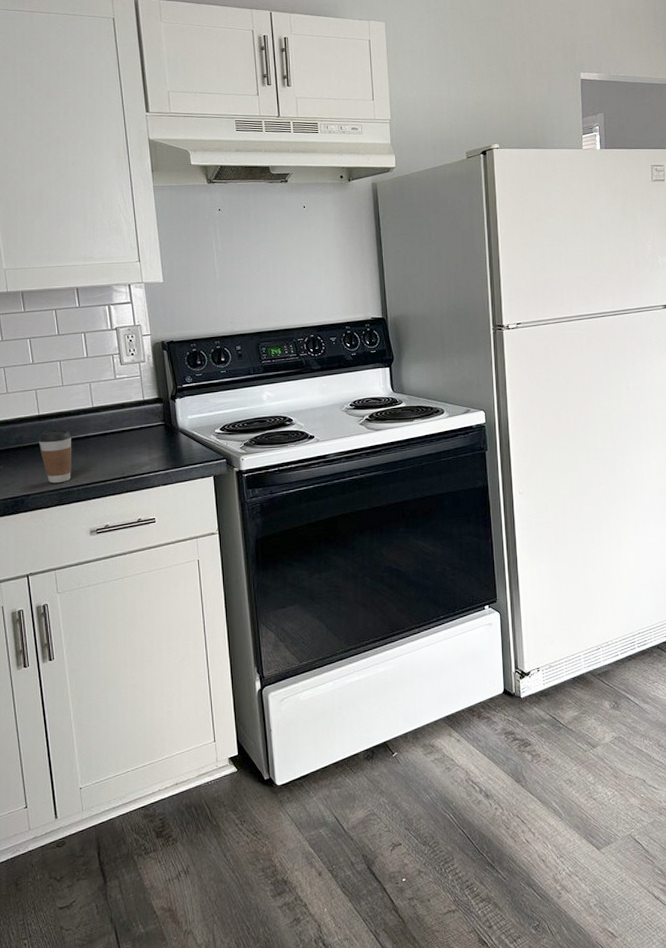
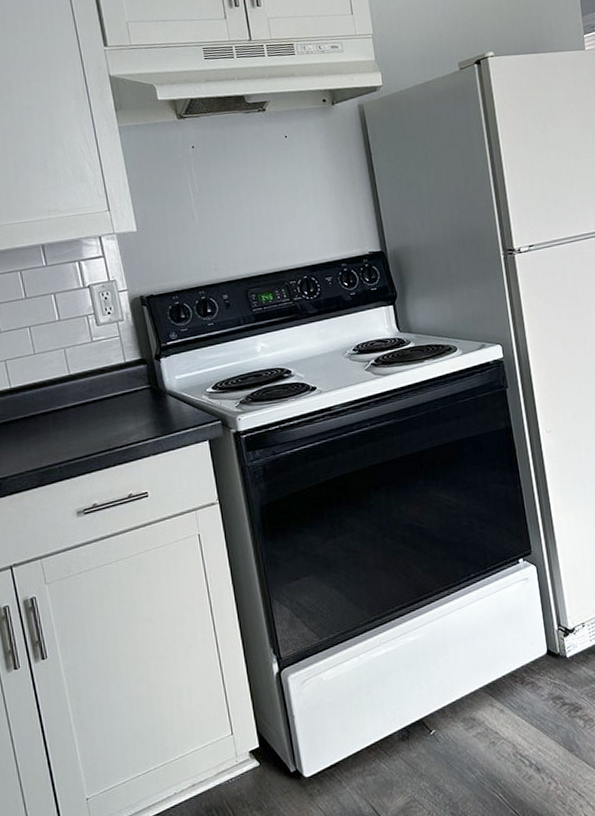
coffee cup: present [38,429,72,484] -> none [12,402,51,463]

